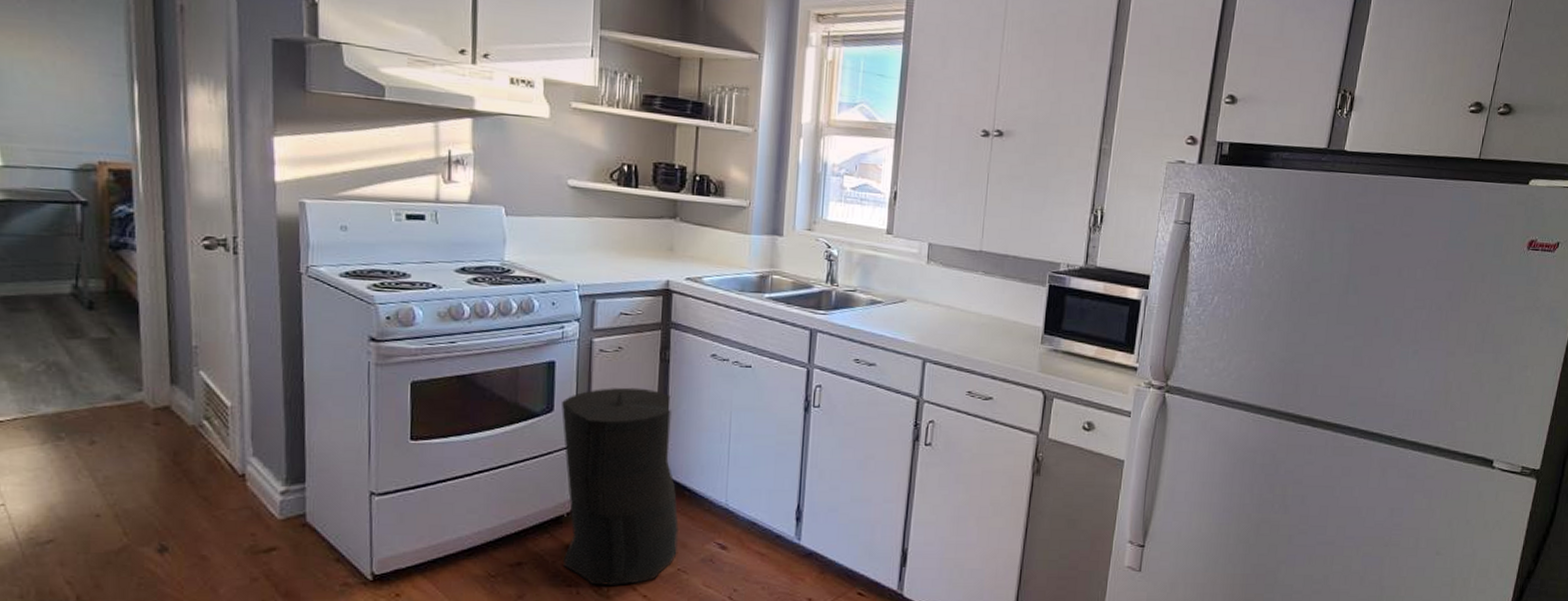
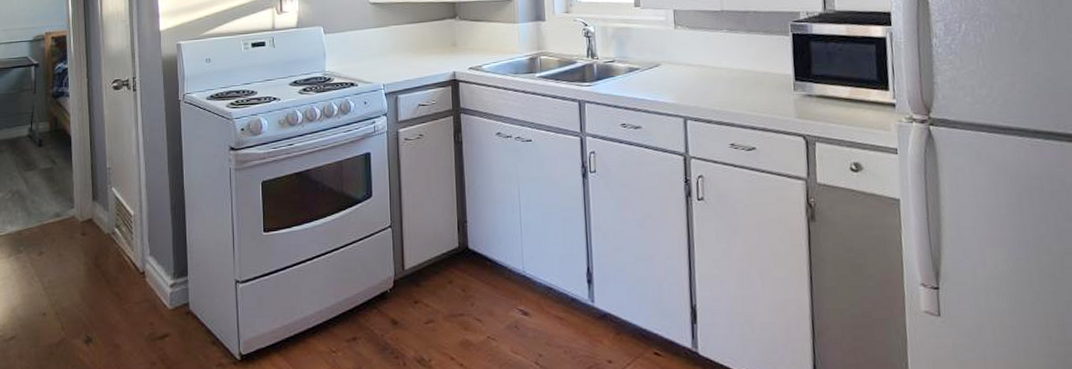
trash can: present [562,387,679,585] -> none [378,169,486,356]

